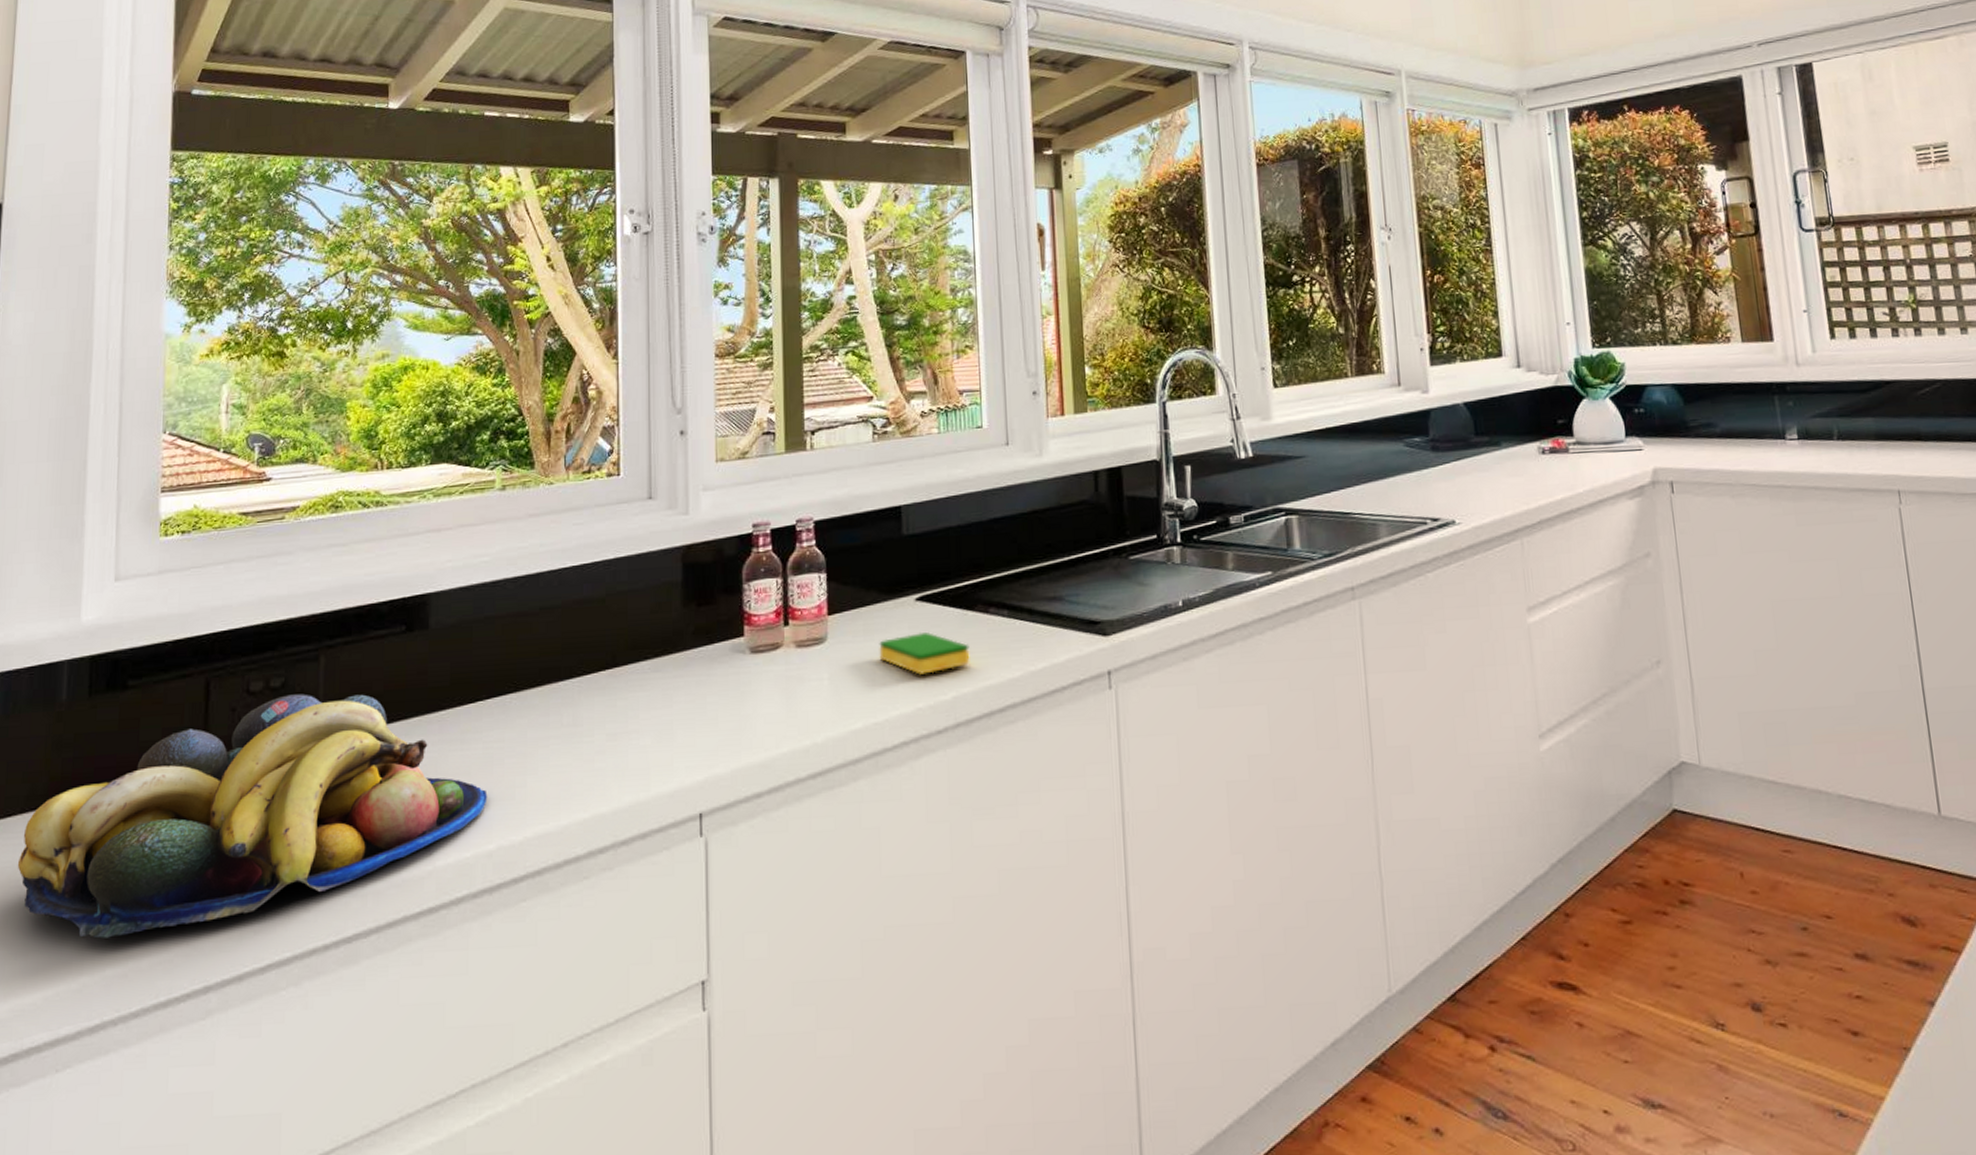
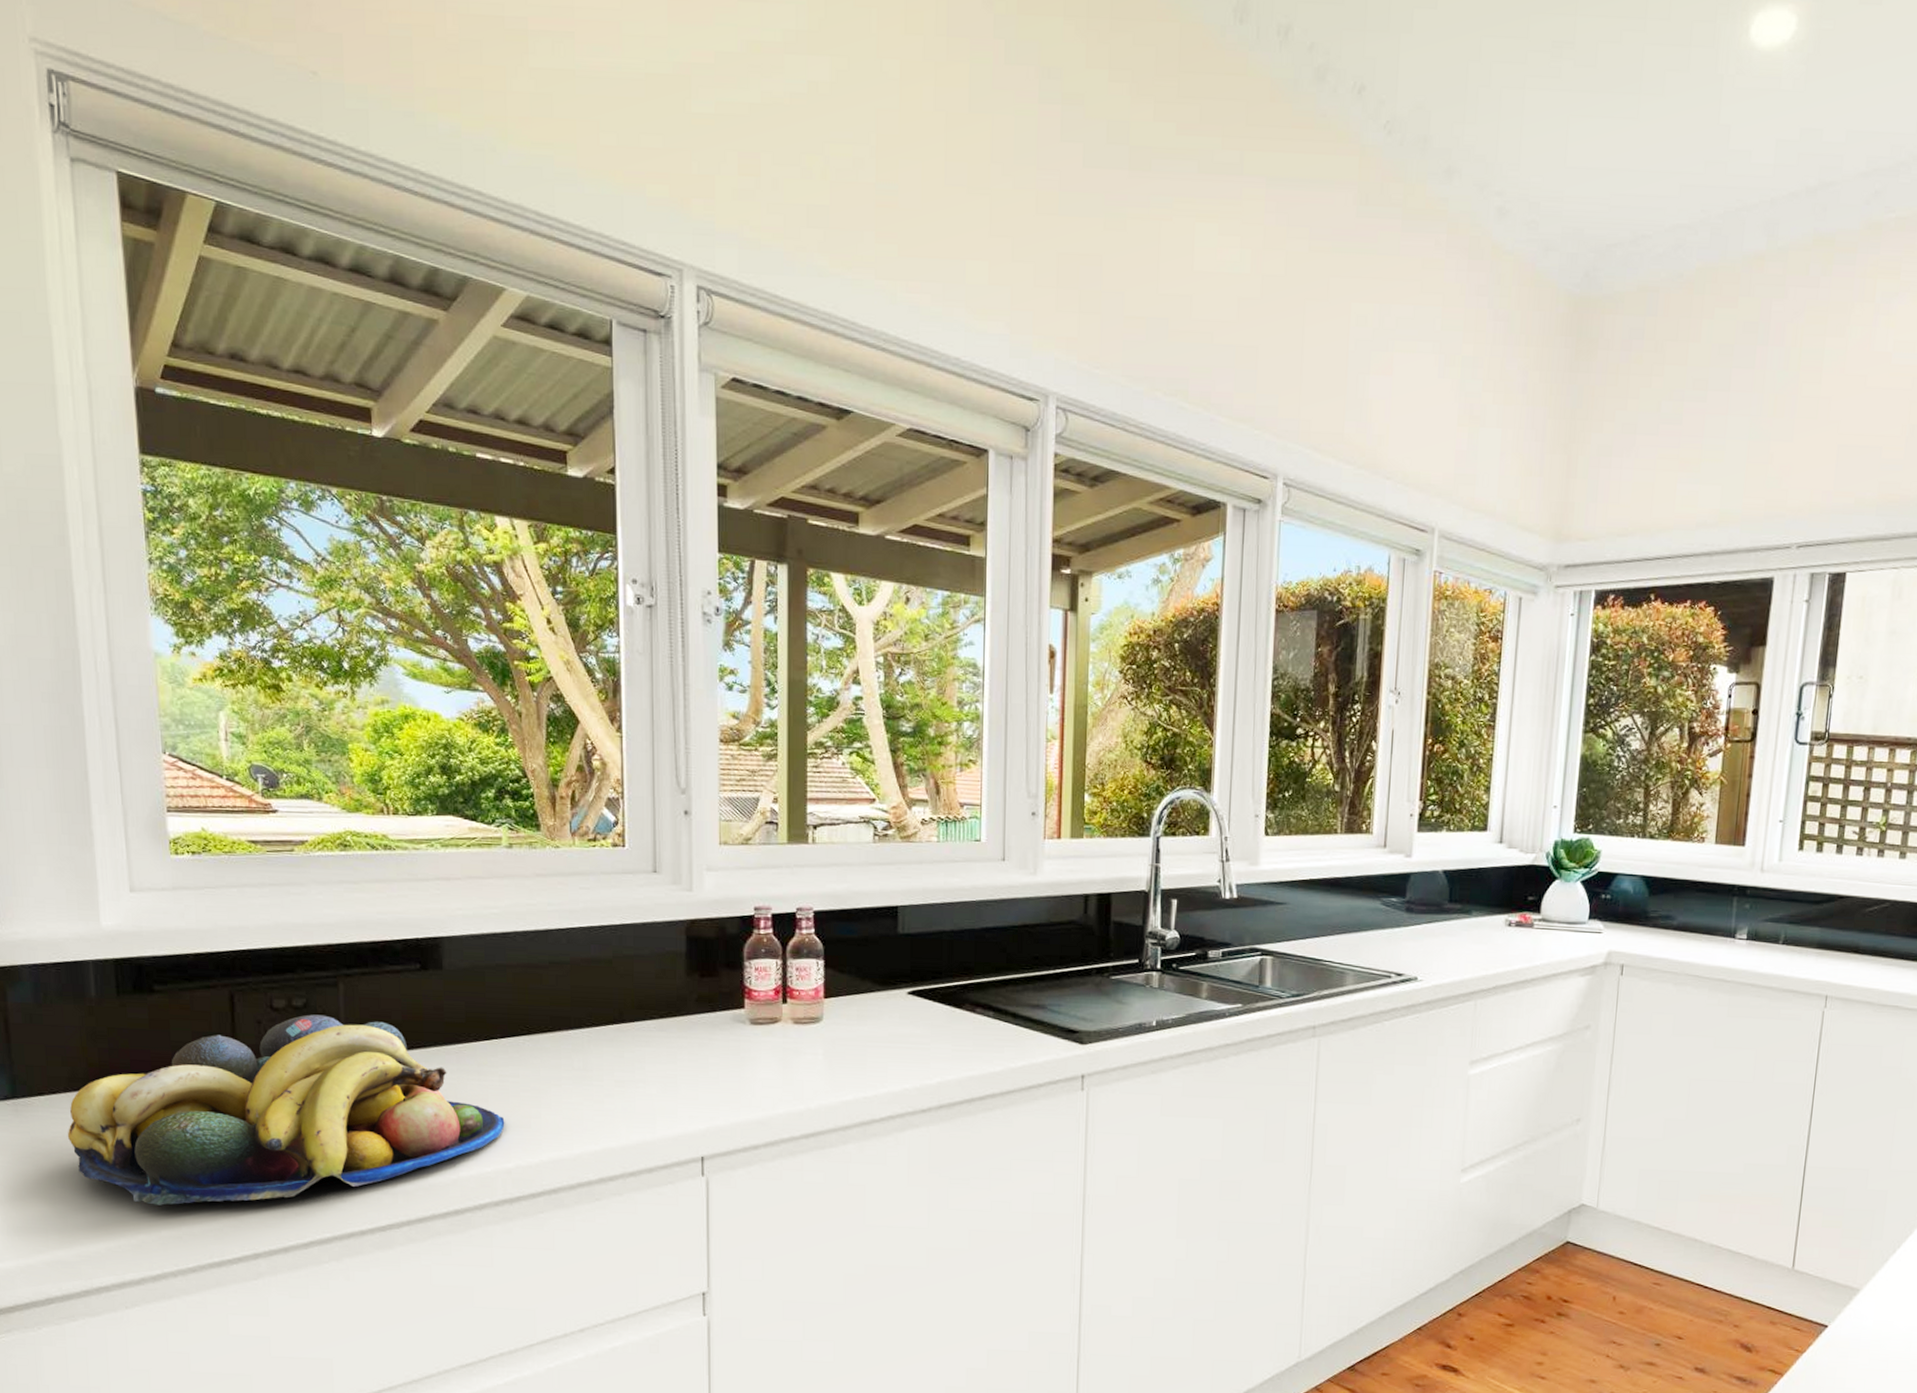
dish sponge: present [879,632,970,675] -> none [871,1023,956,1060]

